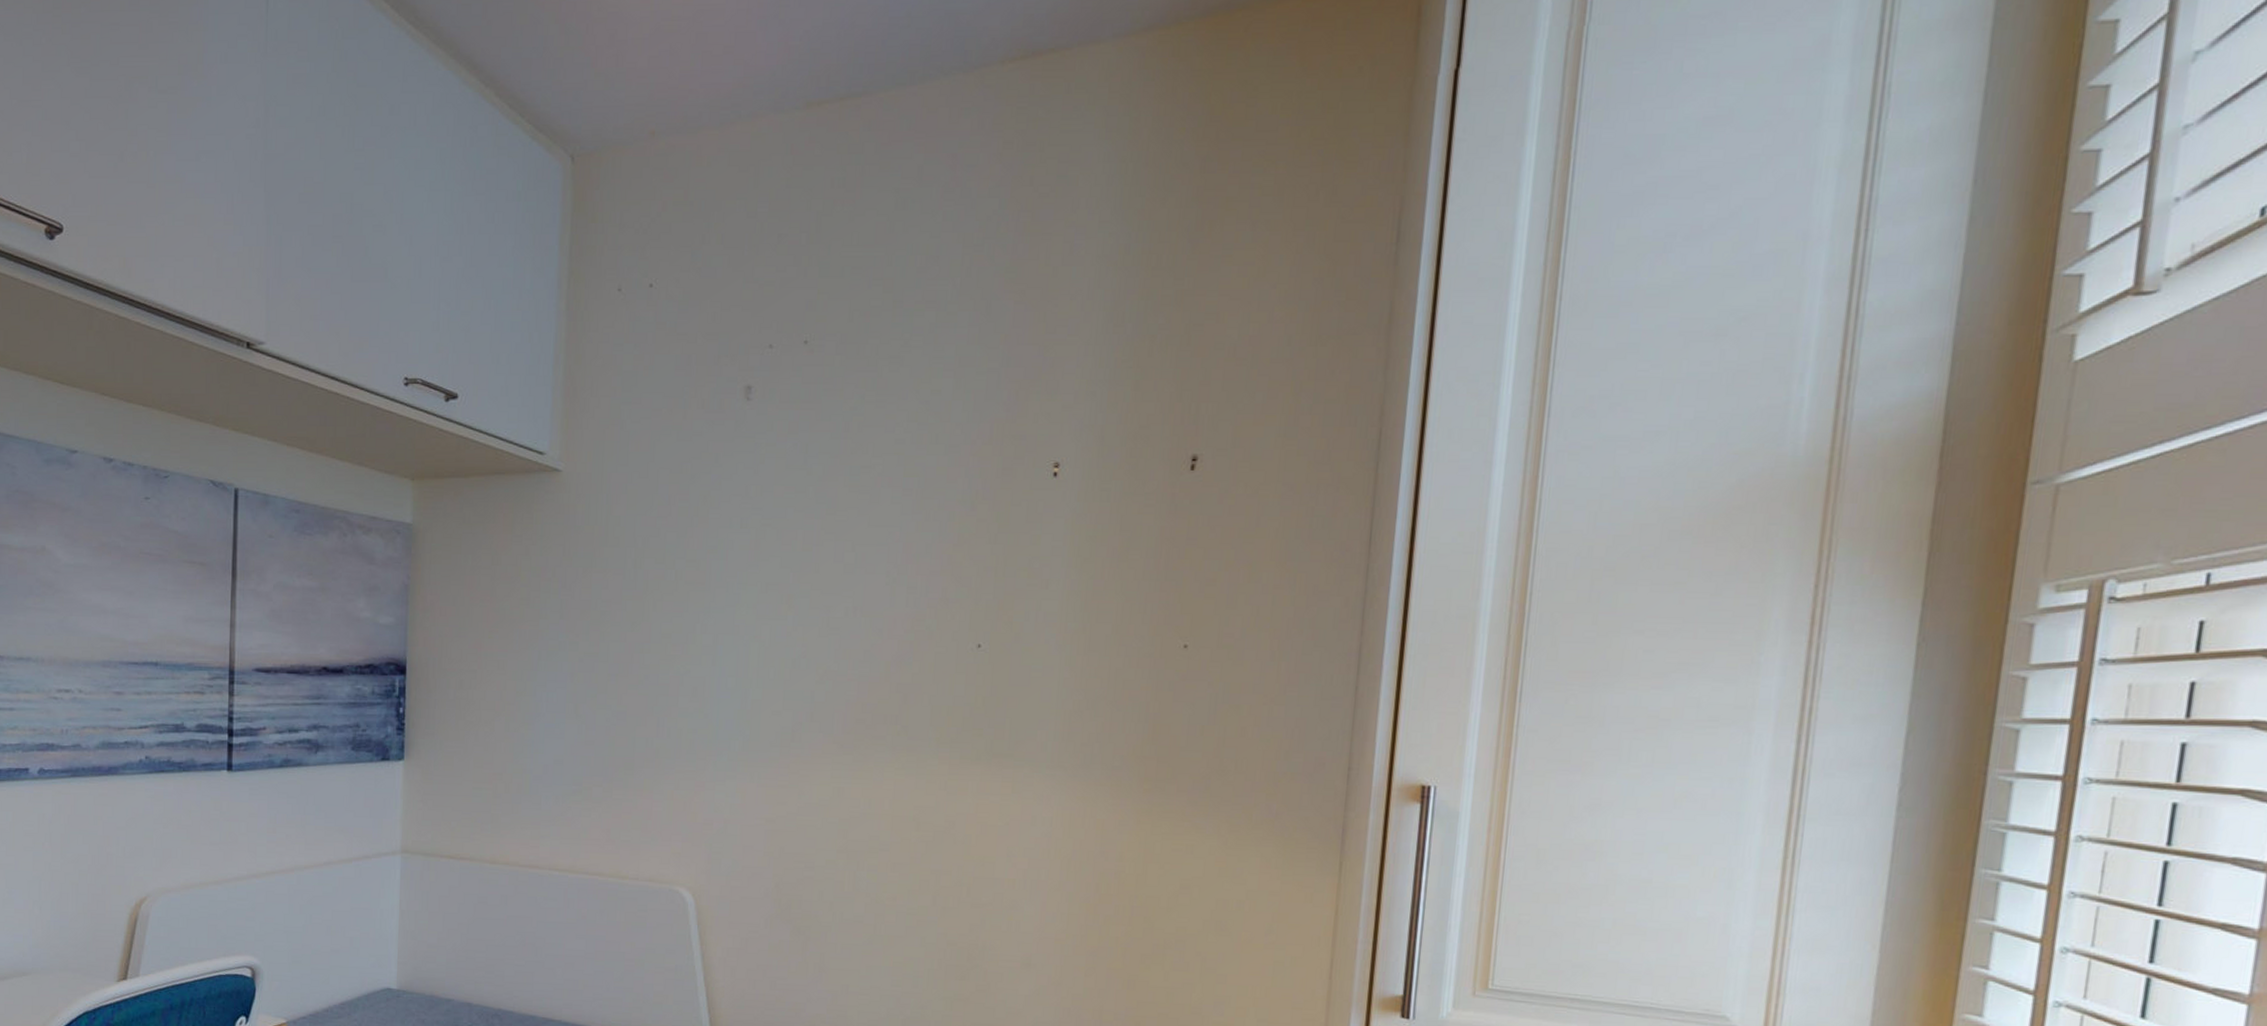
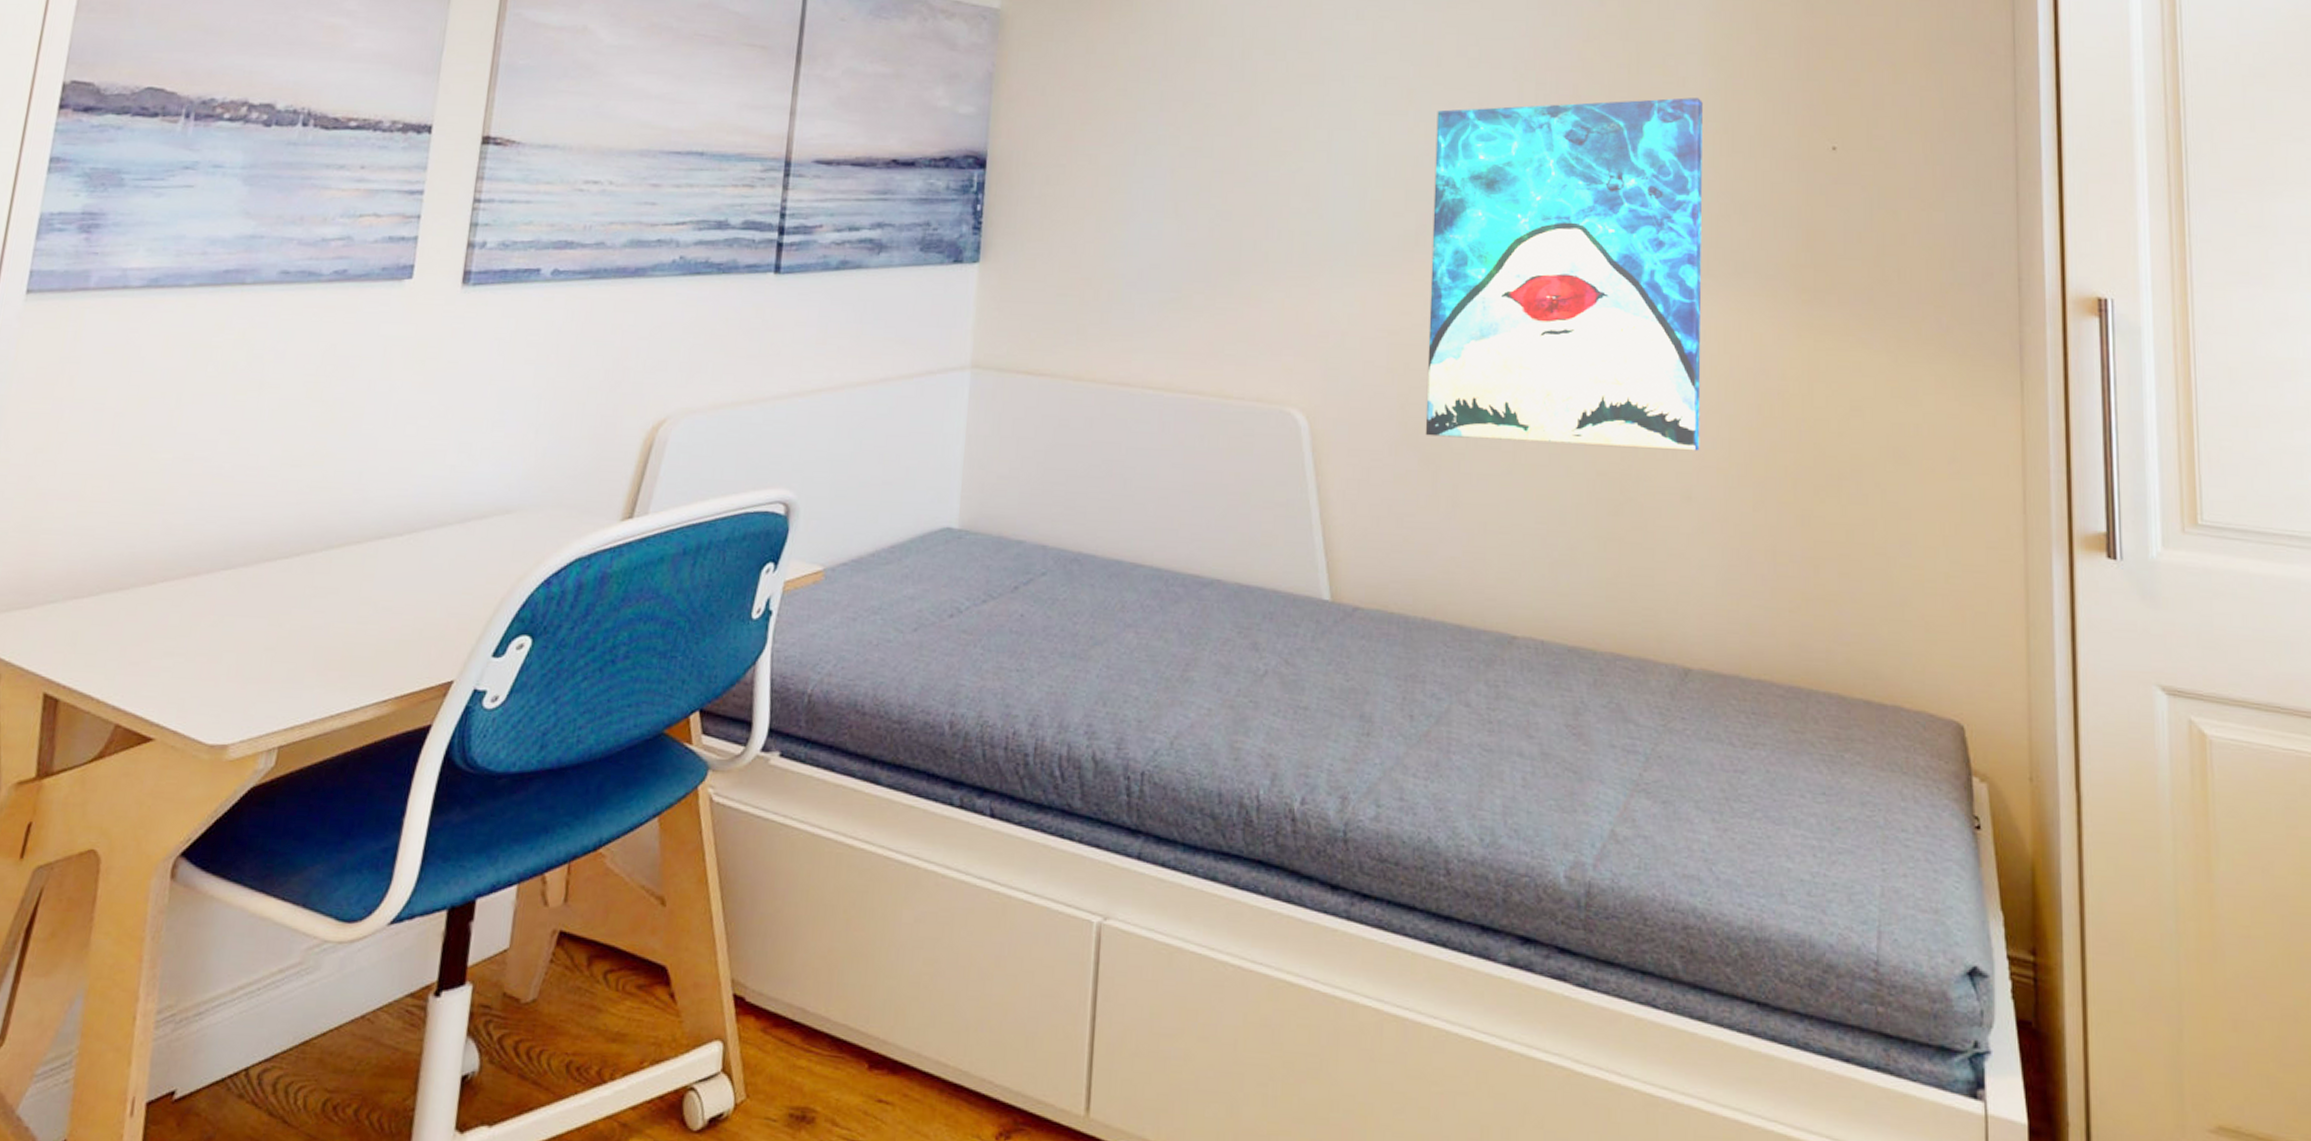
wall art: none [796,599,1064,925] -> present [1425,97,1703,452]

